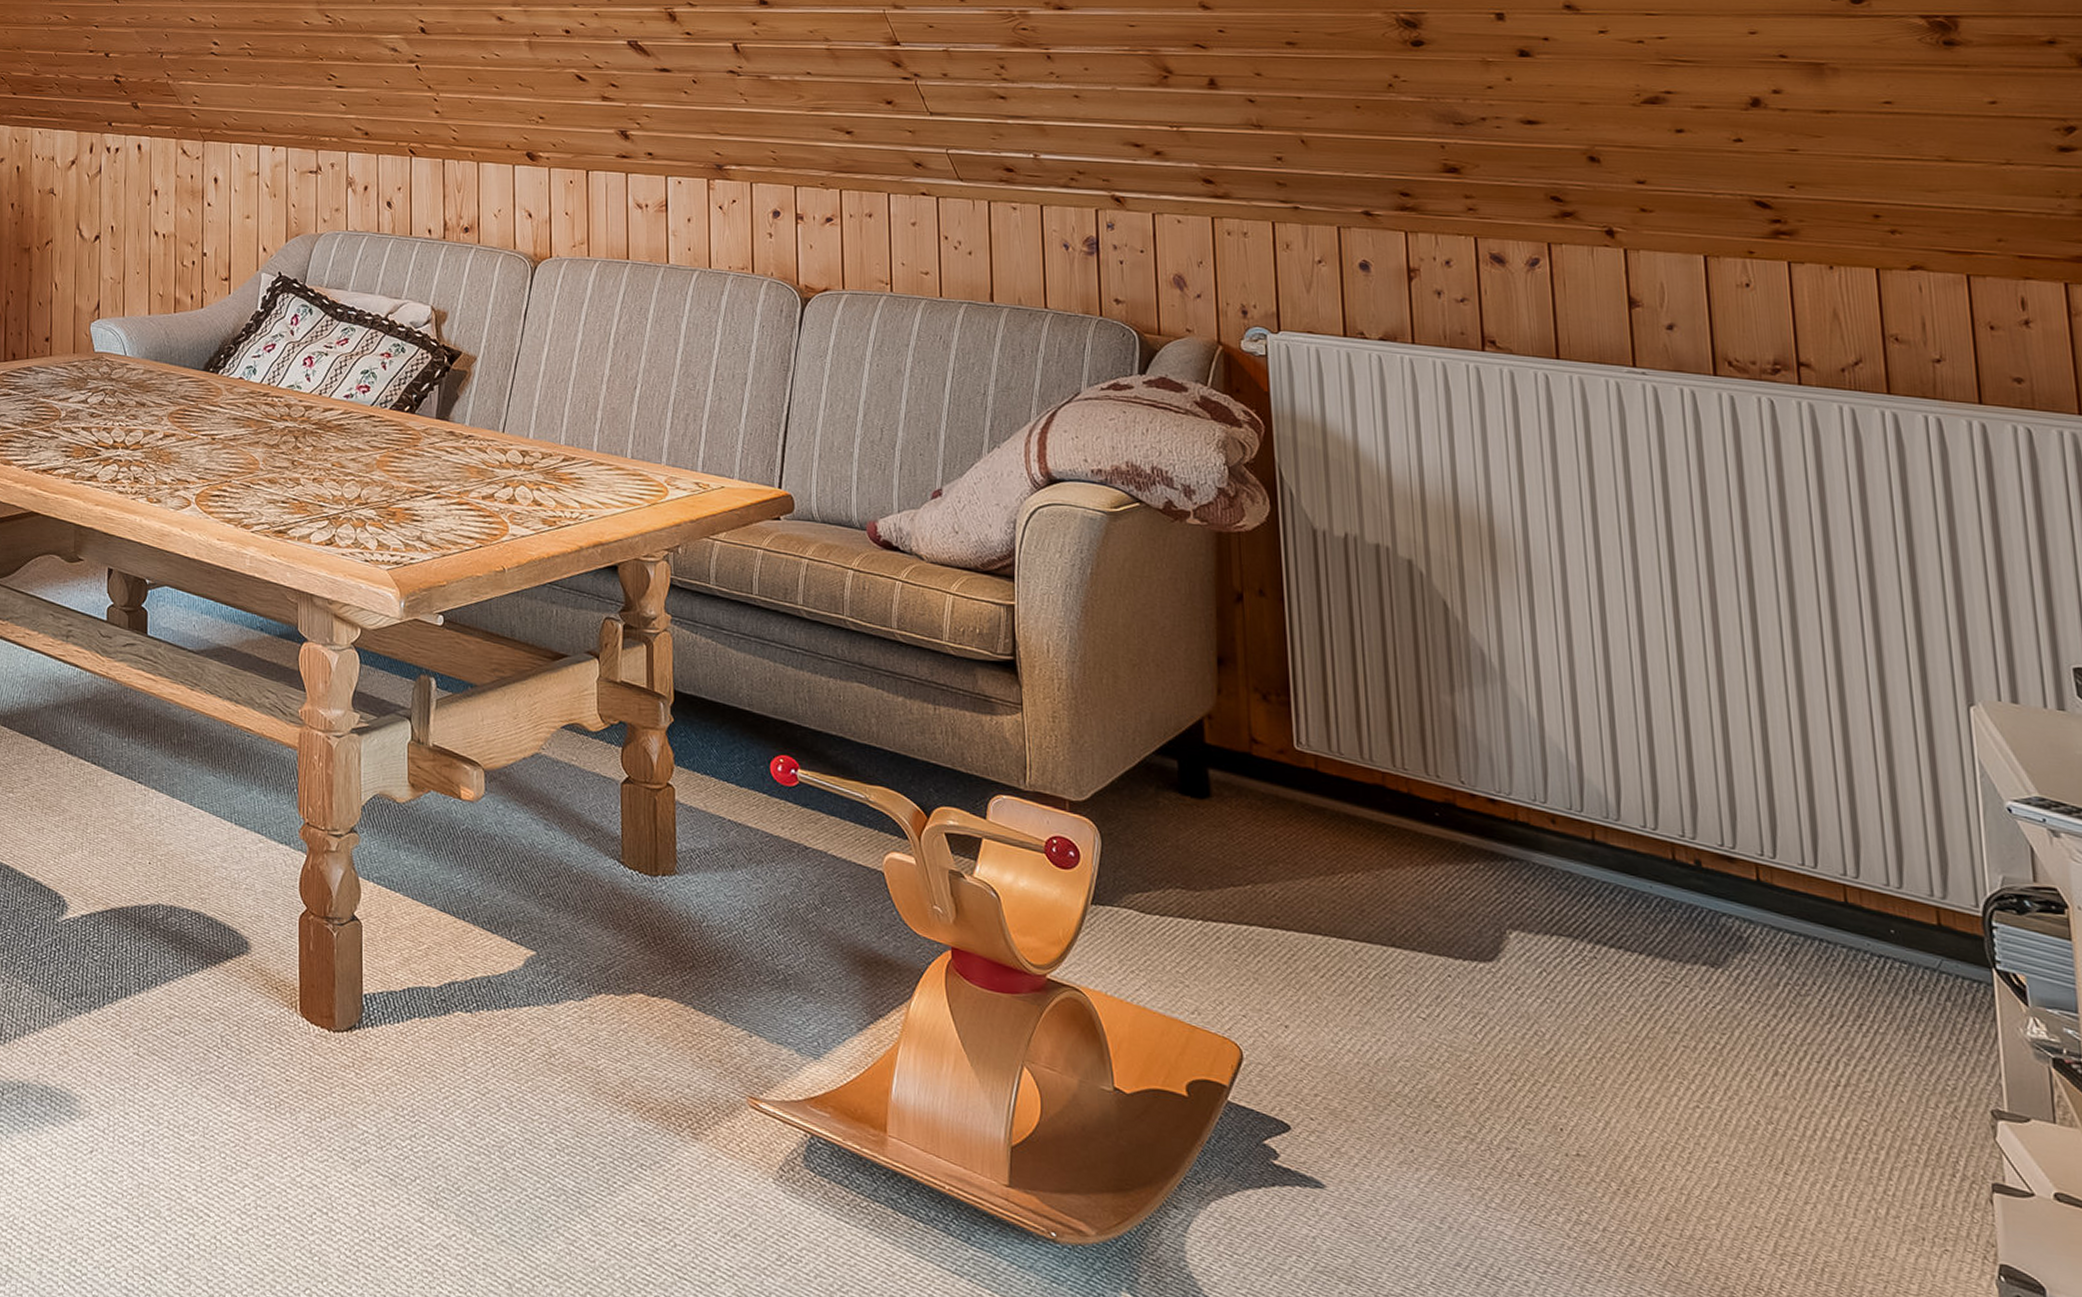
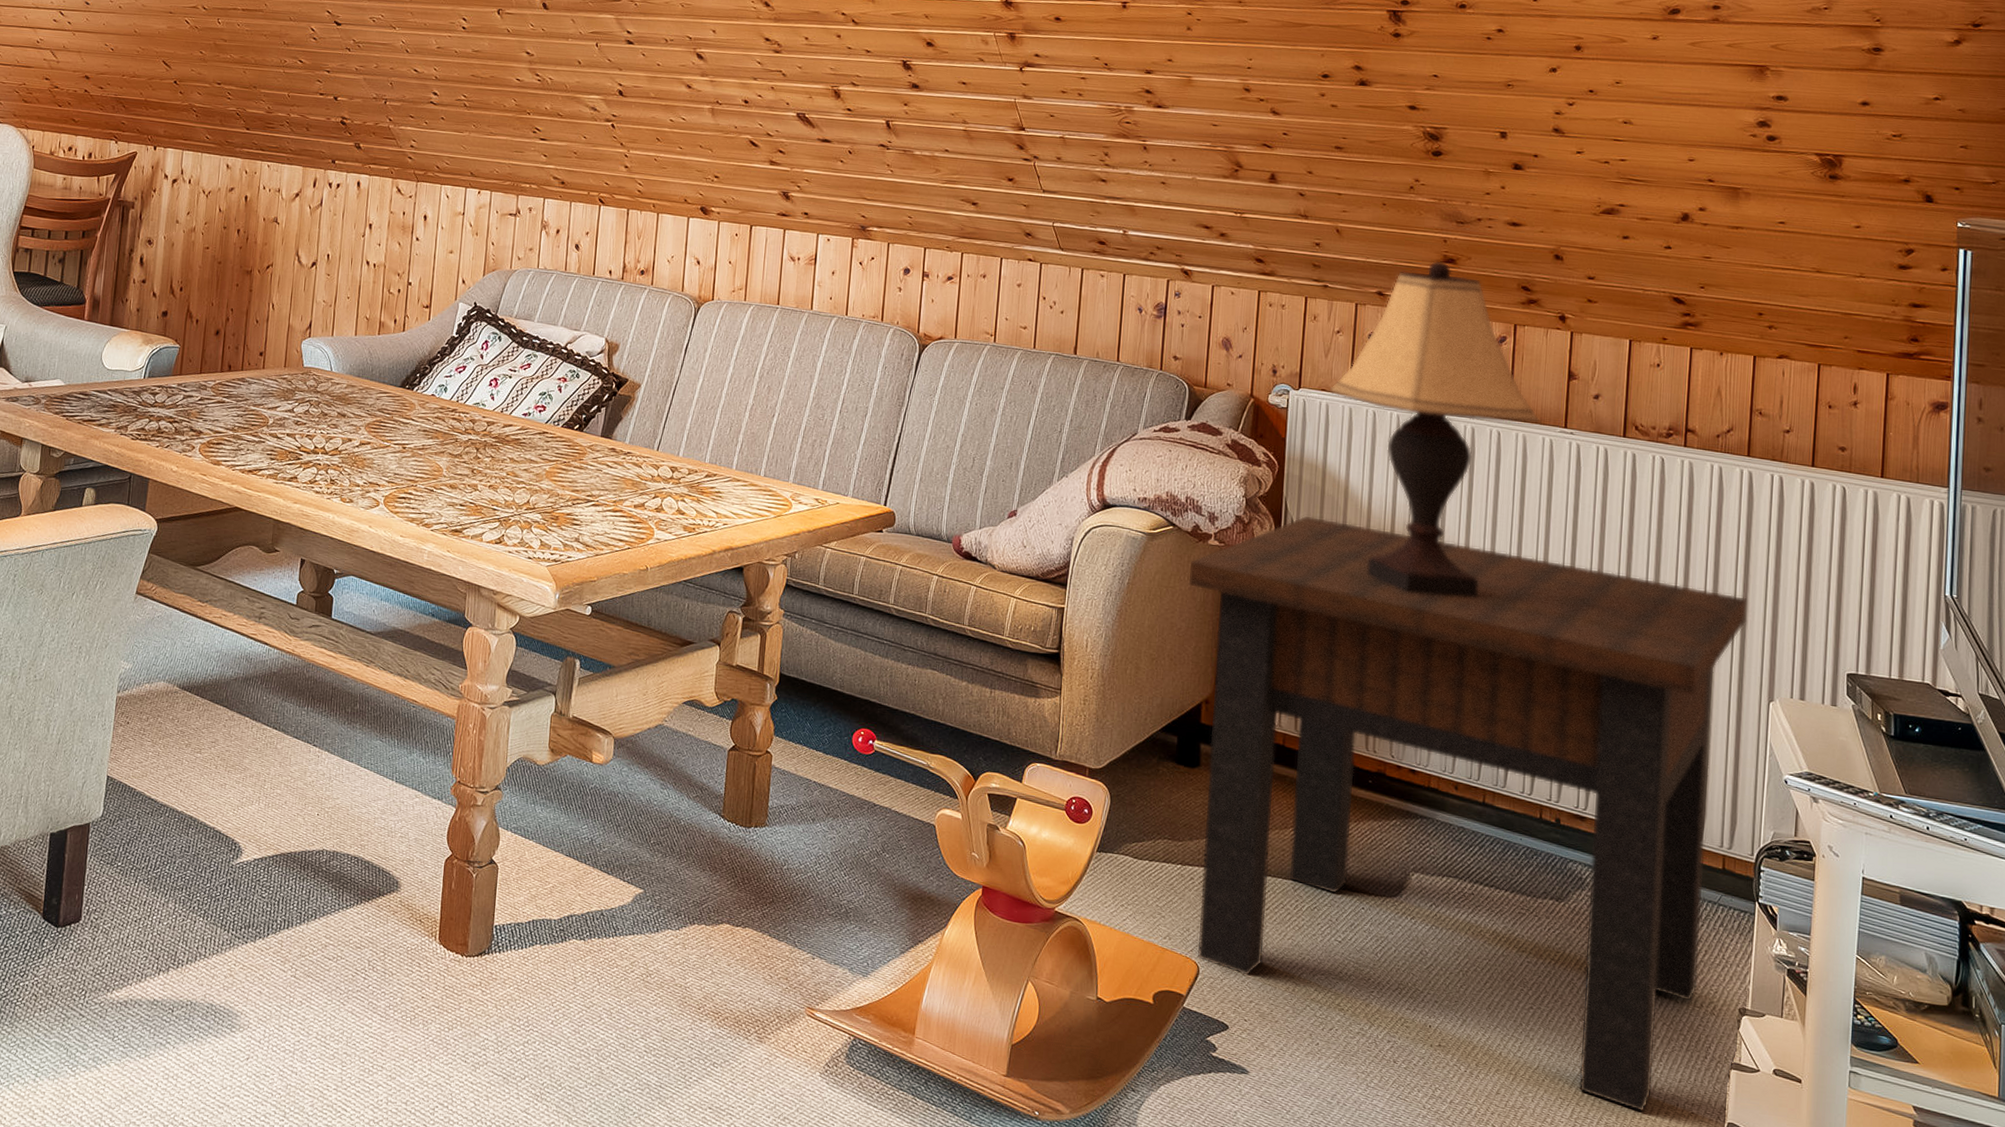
side table: none [1166,486,1928,1248] -> present [1188,516,1749,1113]
lamp: none [1317,170,1601,582] -> present [1329,260,1541,598]

